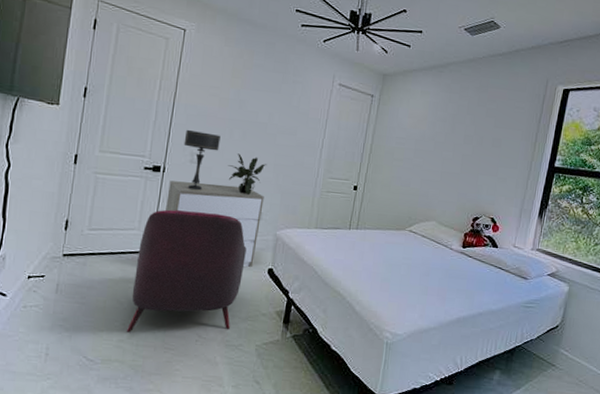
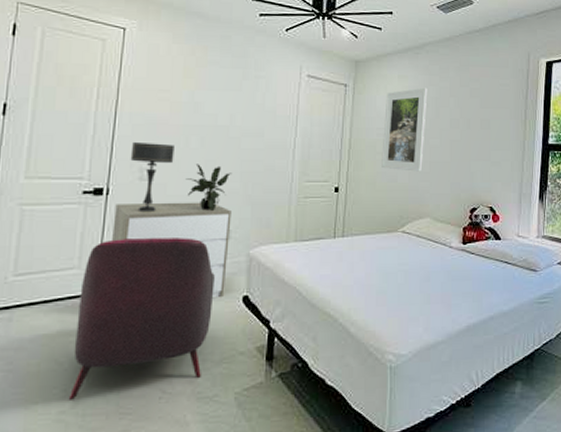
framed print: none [397,104,447,180] -> present [382,87,428,172]

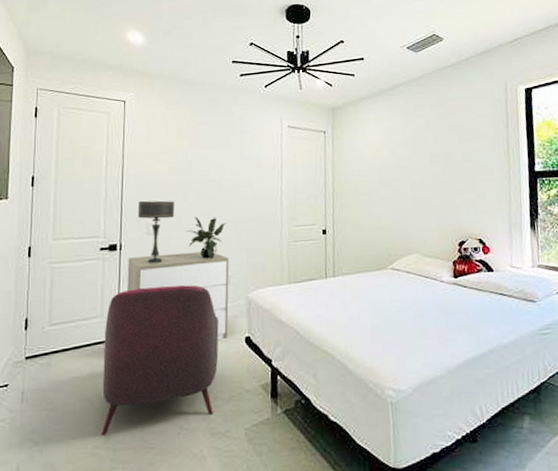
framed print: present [382,87,428,172] -> none [364,126,406,210]

